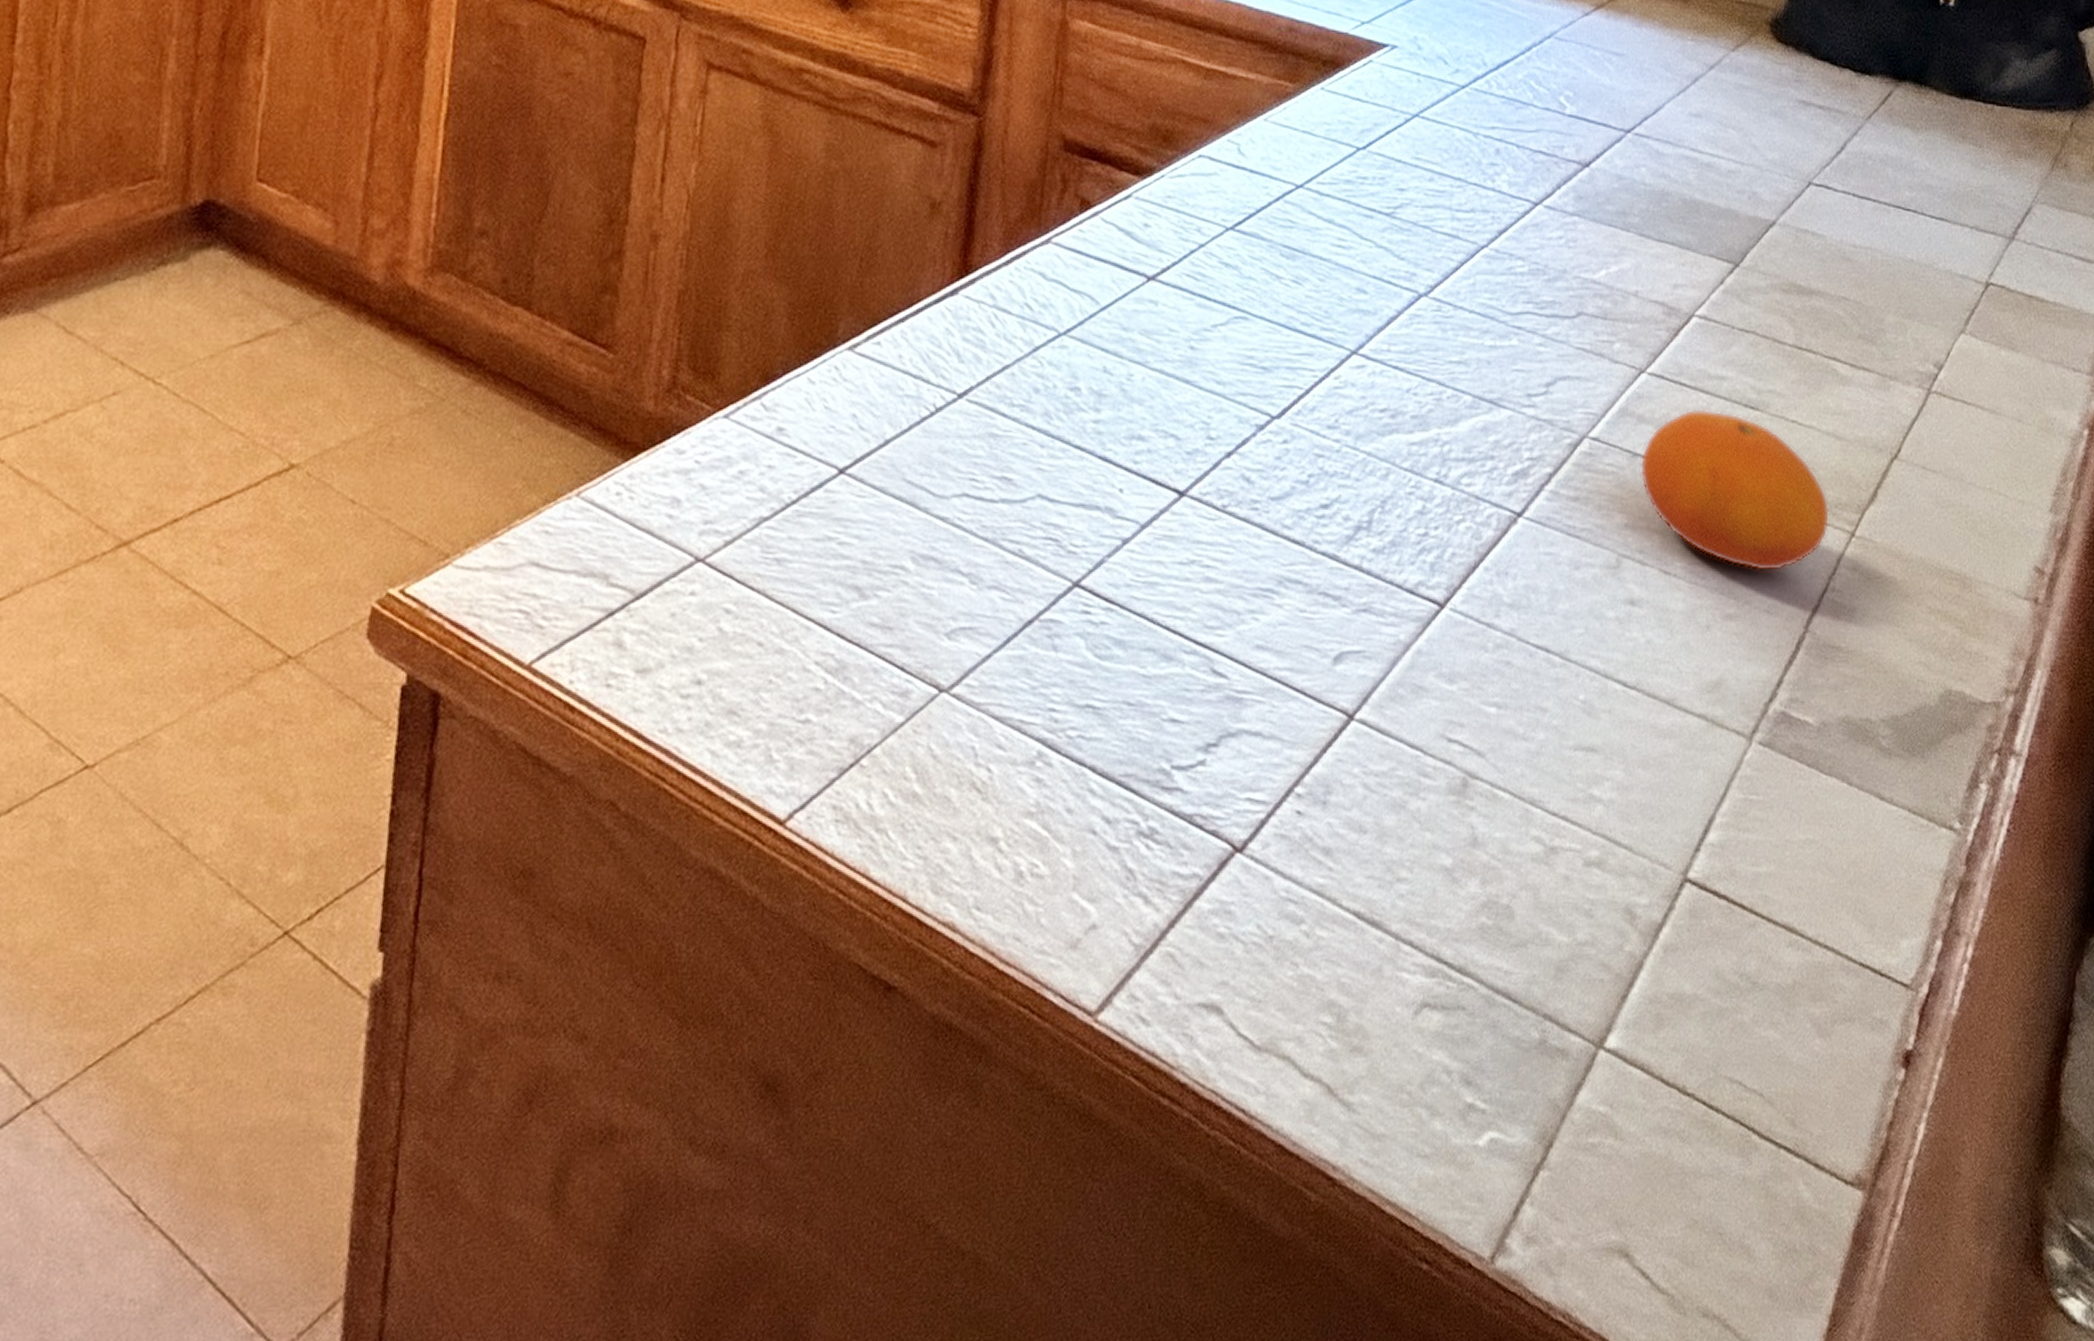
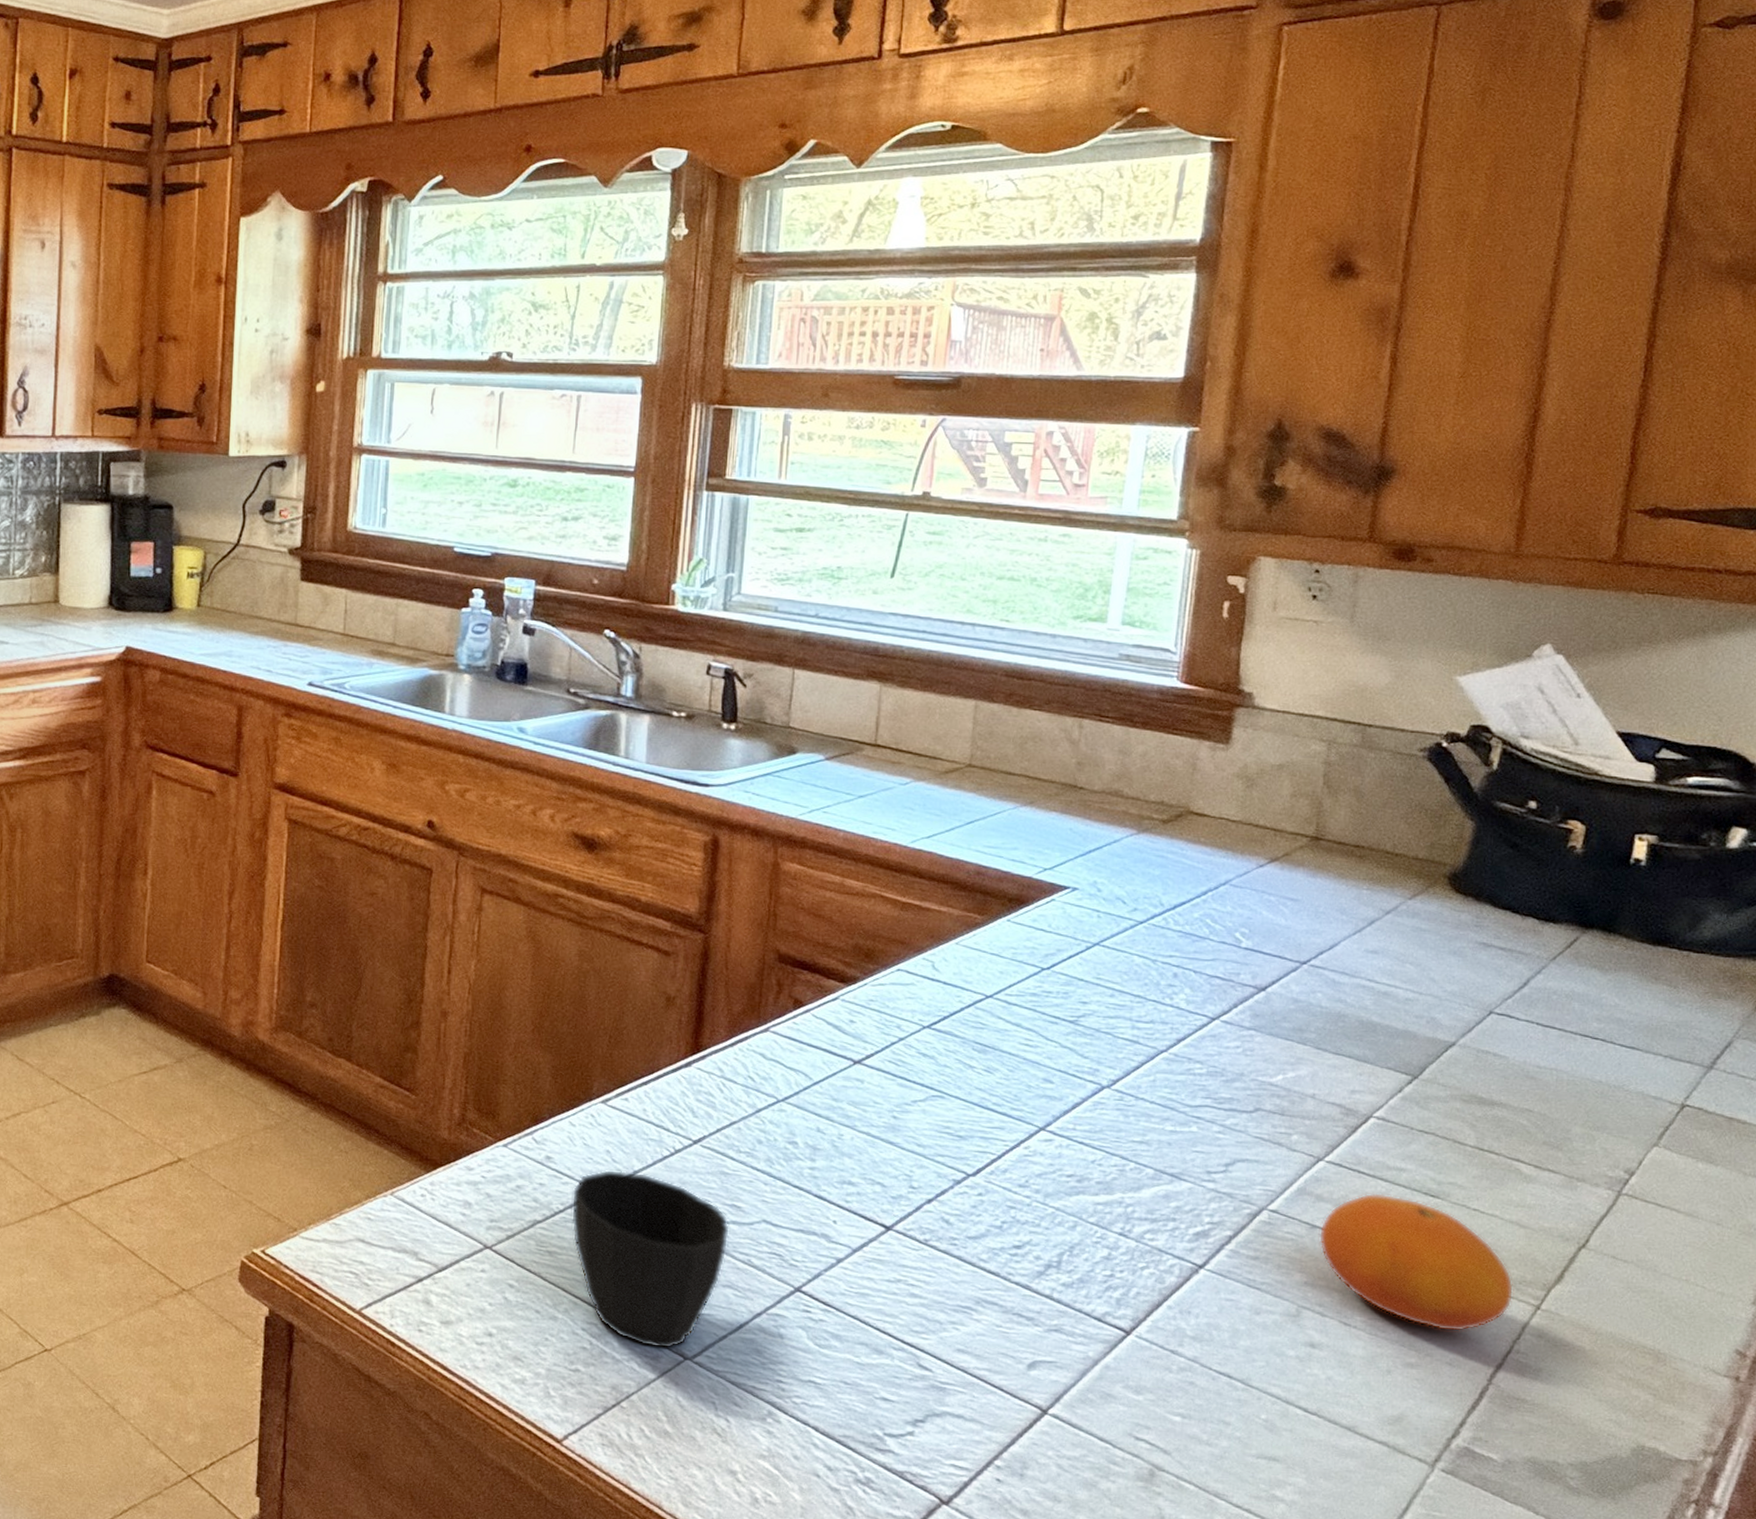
cup: none [806,440,998,681] -> present [571,1169,729,1349]

